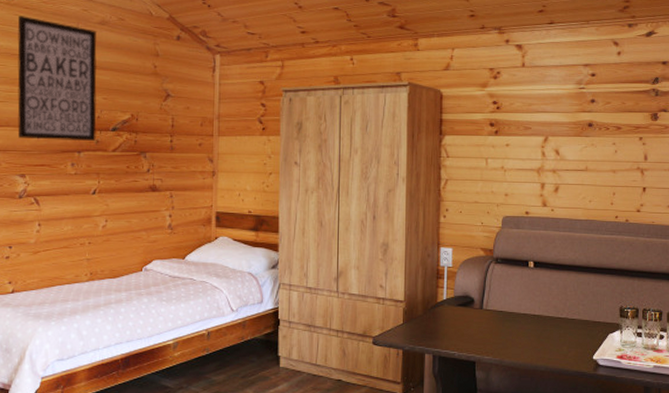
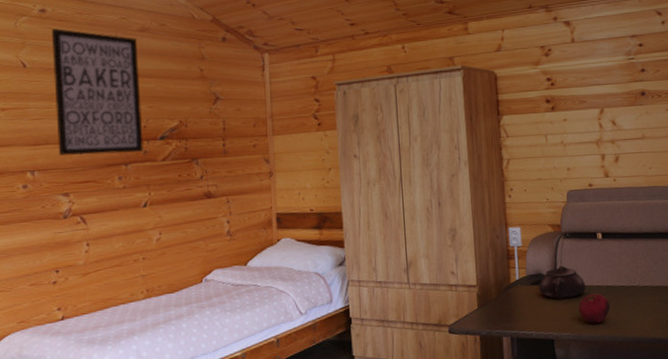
teapot: none [465,290,513,323] -> present [539,265,586,299]
fruit: none [503,321,535,351] -> present [578,293,611,324]

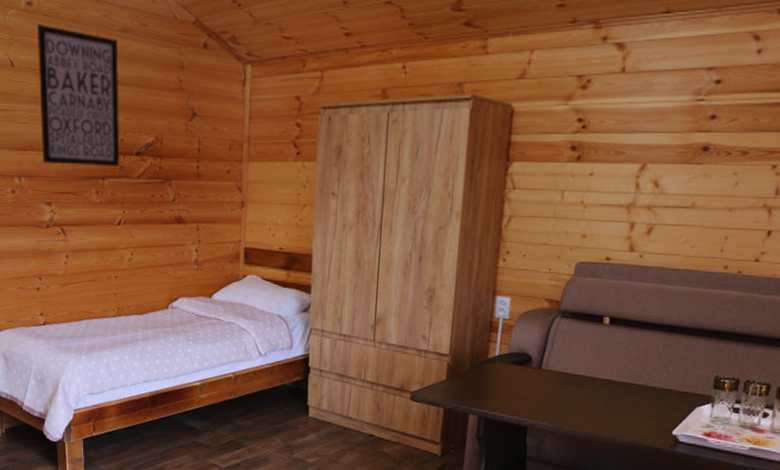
teapot: present [539,265,586,299] -> none [520,348,578,386]
fruit: present [578,293,611,324] -> none [563,384,604,419]

